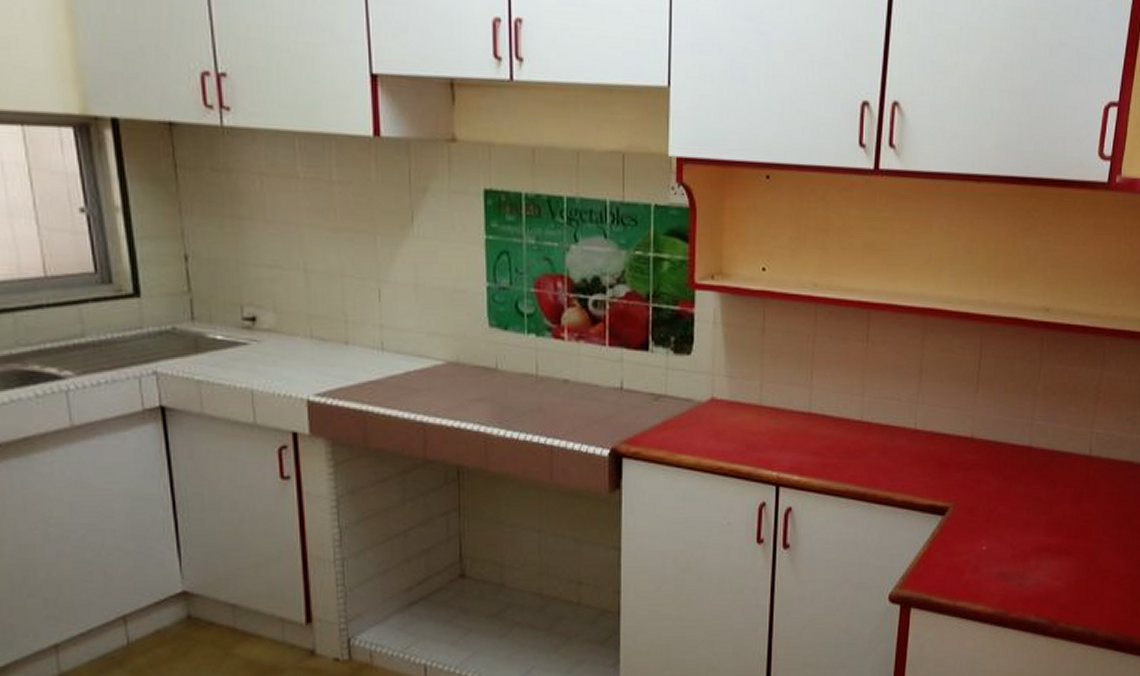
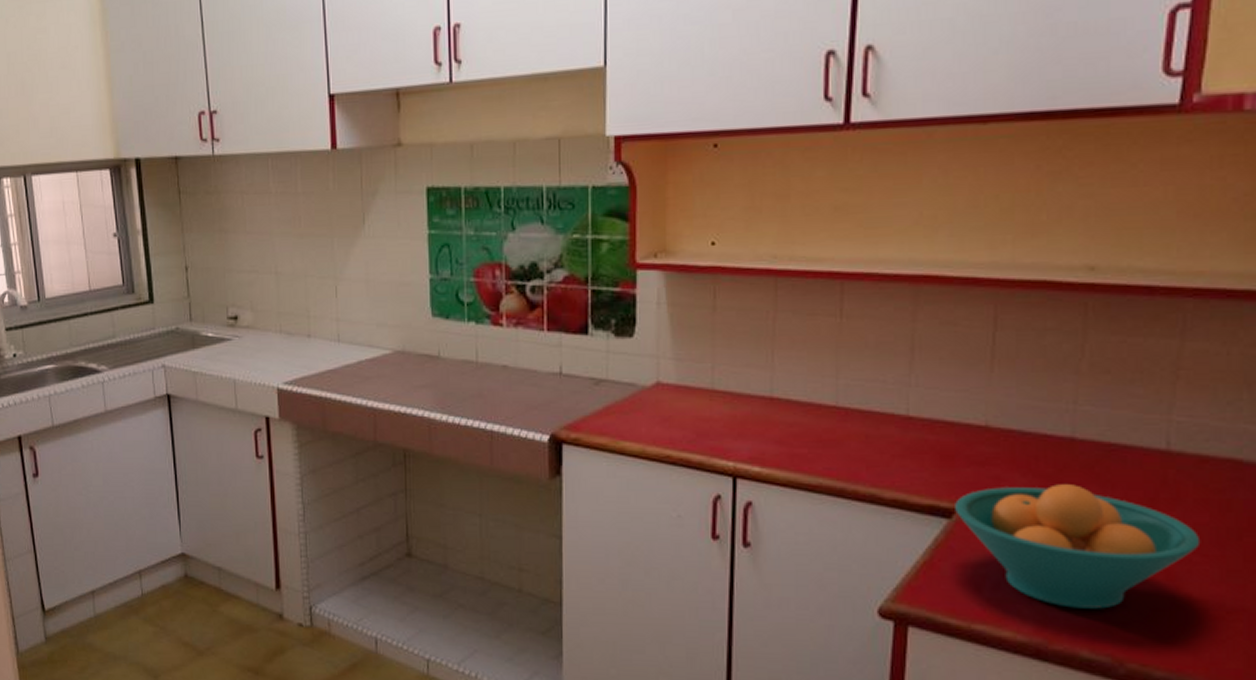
fruit bowl: none [948,484,1108,583] -> present [955,484,1201,609]

